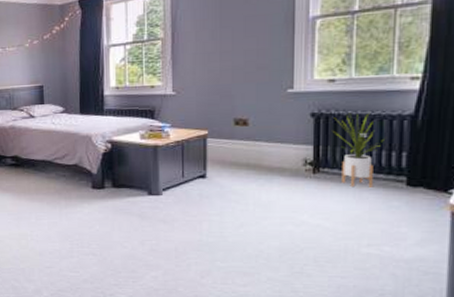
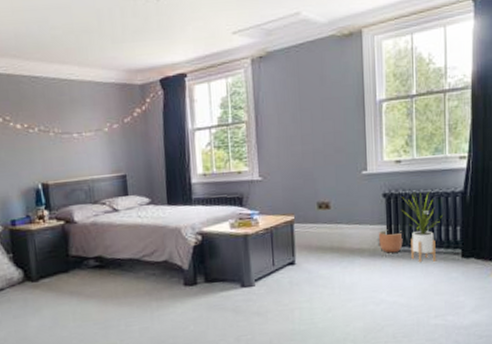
planter: none [302,150,332,175] -> present [378,229,403,253]

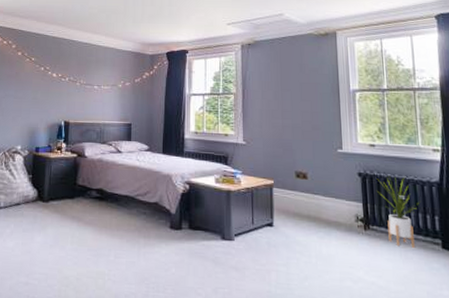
planter: present [378,229,403,253] -> none [354,207,380,232]

